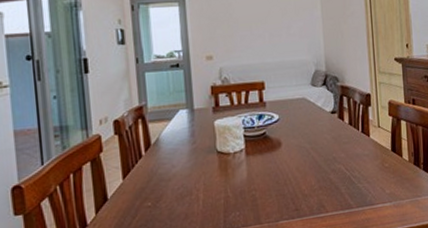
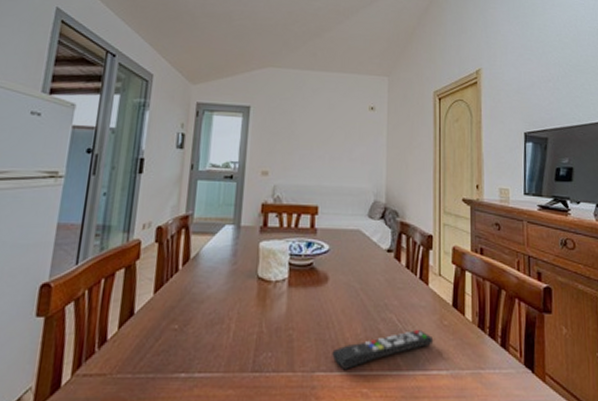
remote control: none [292,173,378,215] -> present [332,329,434,369]

